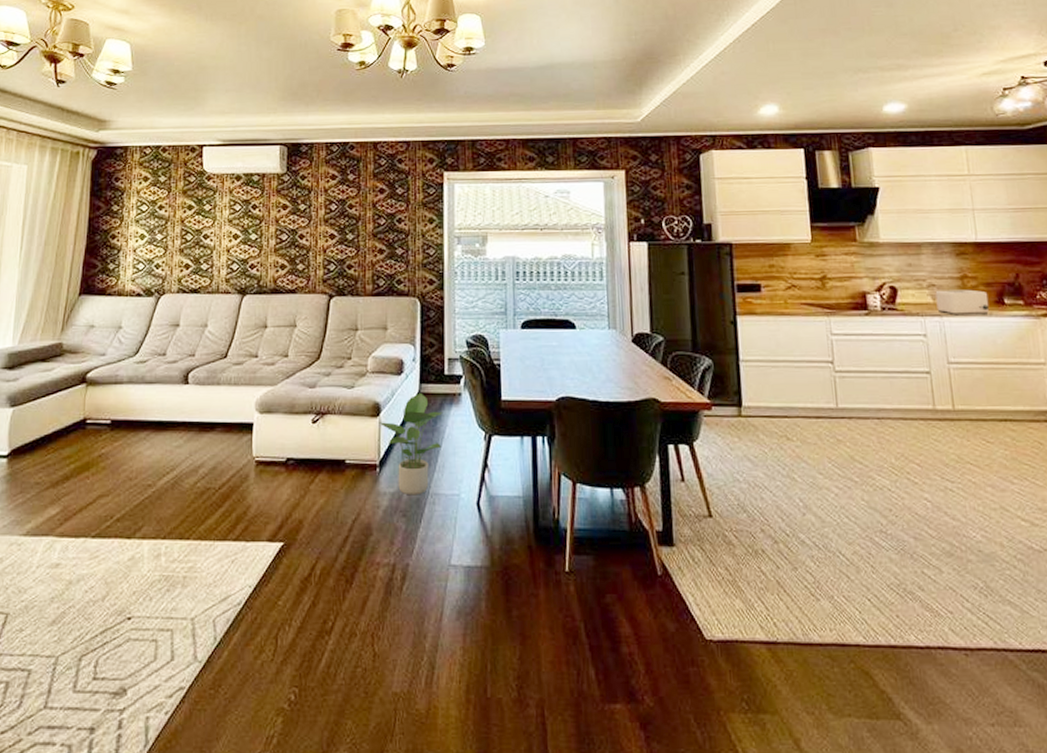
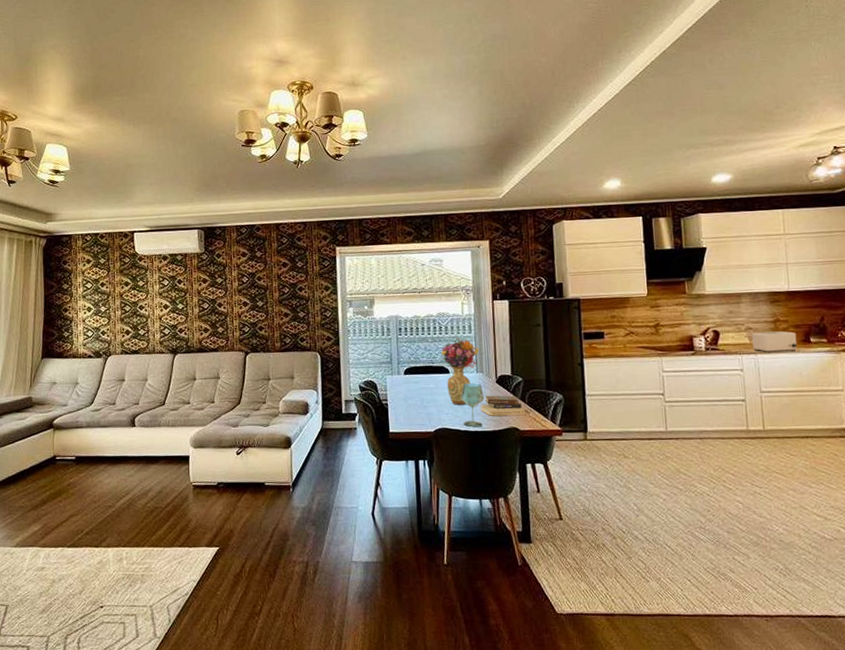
potted plant: present [379,392,443,496] -> none [290,428,342,509]
flower arrangement: none [565,282,613,368] -> present [440,335,480,405]
wine glass: none [589,342,618,397] -> present [460,383,484,427]
books: none [612,357,667,384] -> present [480,395,526,416]

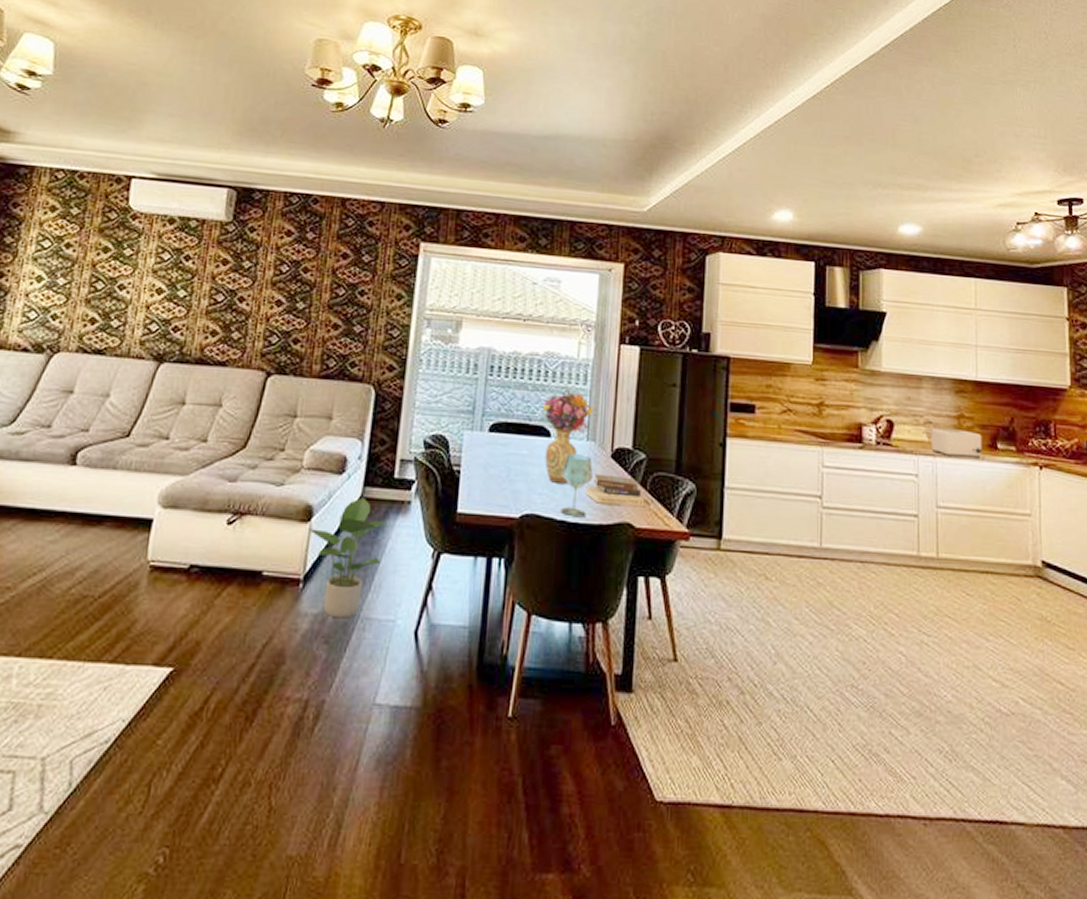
potted plant: none [290,428,342,509] -> present [309,496,387,619]

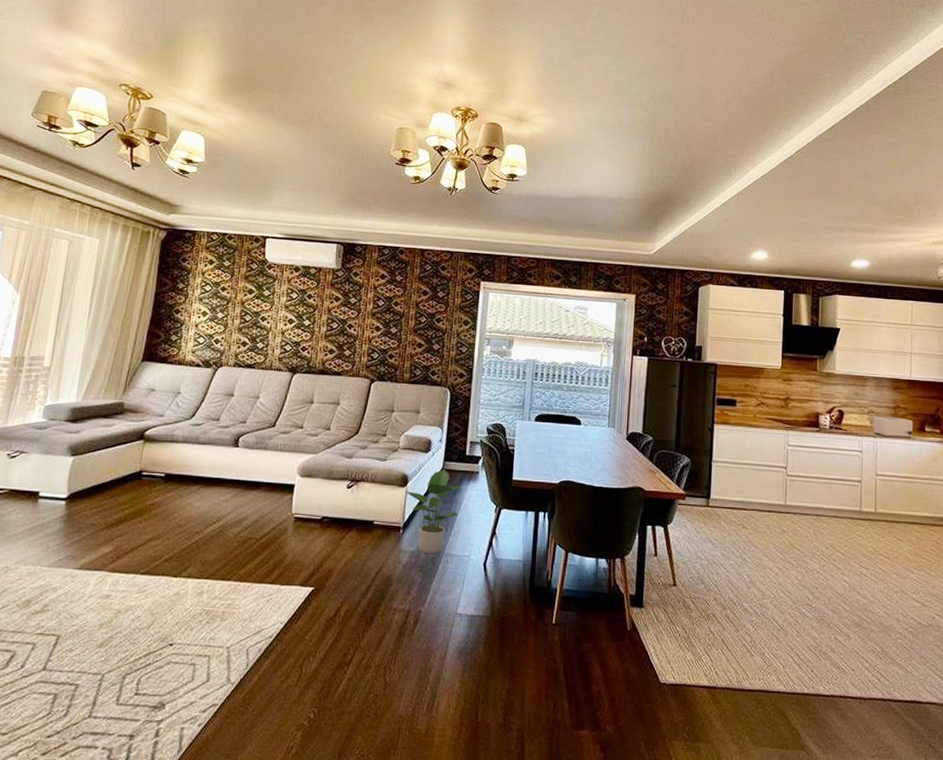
flower arrangement: present [541,385,595,484] -> none [574,387,614,459]
wine glass: present [561,454,593,518] -> none [589,437,613,483]
books: present [586,473,645,508] -> none [608,451,652,476]

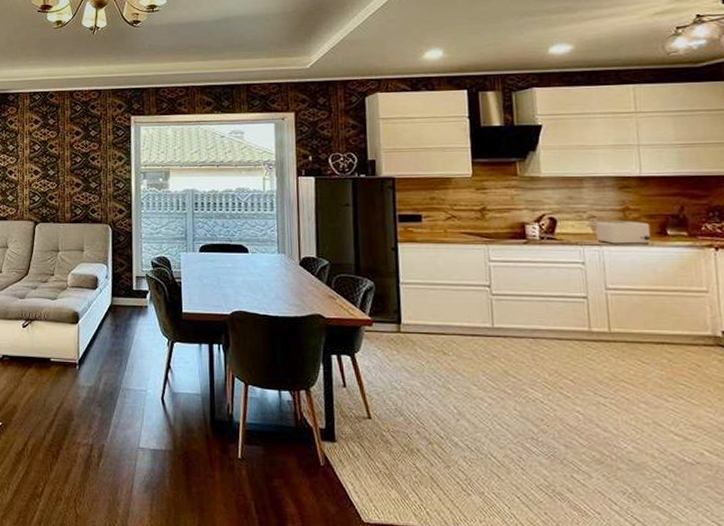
potted plant: present [405,468,462,555] -> none [78,304,132,390]

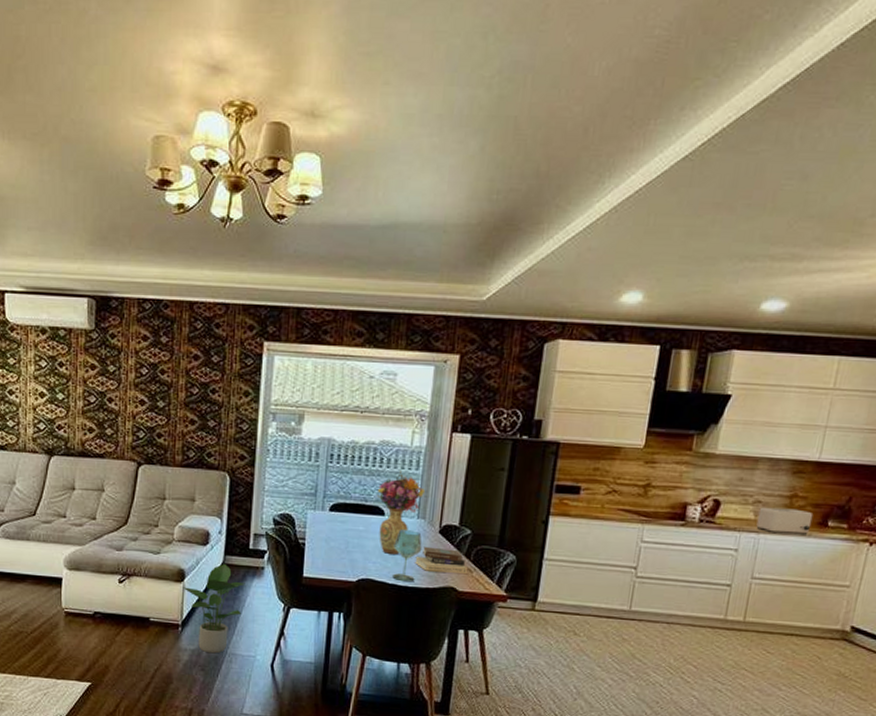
potted plant: none [78,304,132,390] -> present [183,563,245,654]
flower arrangement: none [239,212,282,287] -> present [376,471,426,554]
wine glass: none [260,264,286,312] -> present [392,530,422,582]
books: none [281,278,332,302] -> present [415,546,469,575]

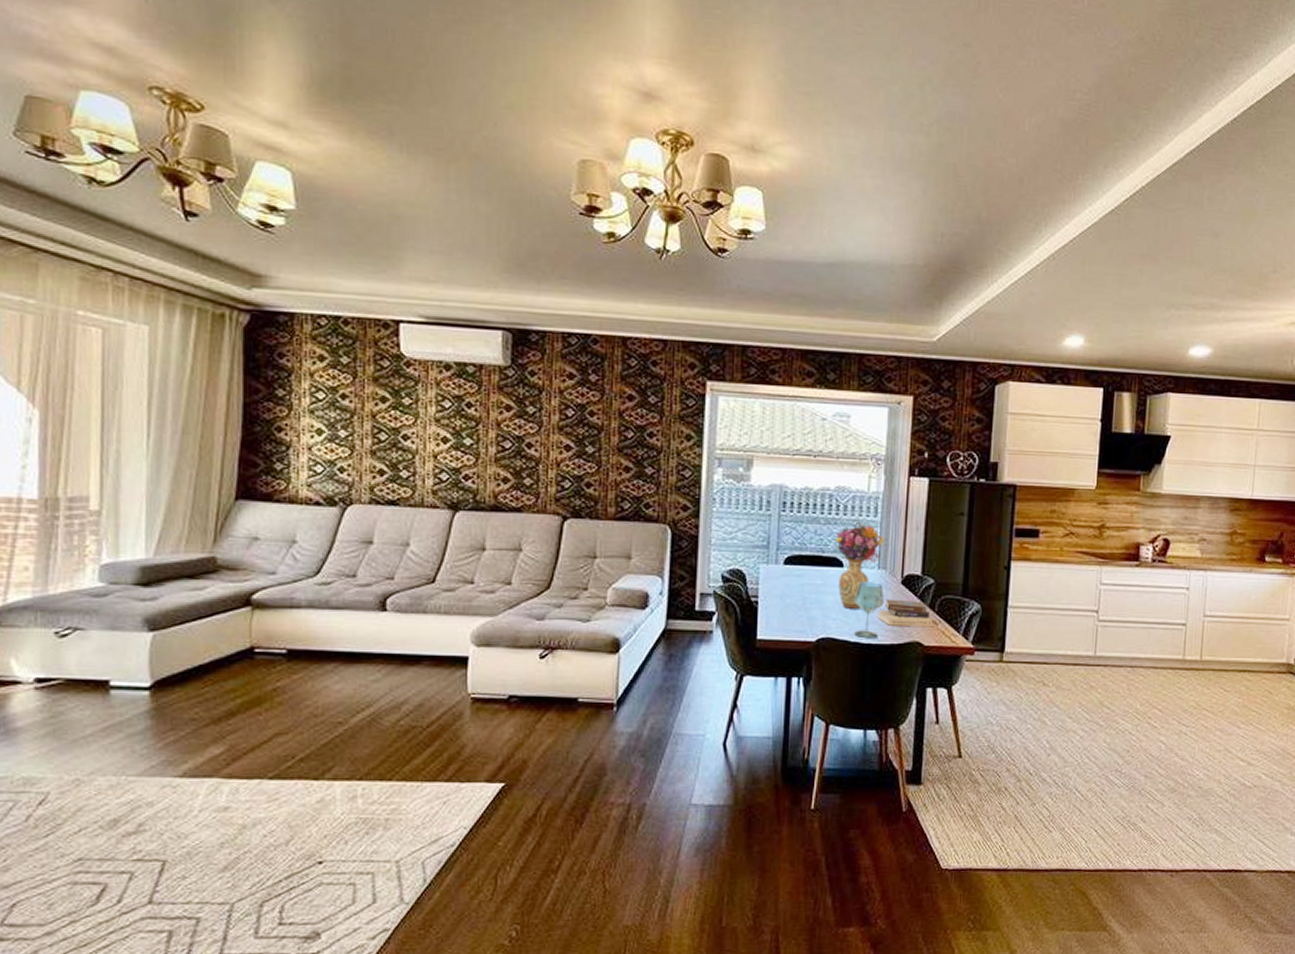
potted plant: present [183,563,245,654] -> none [618,628,691,736]
toaster: present [756,507,814,535] -> none [1203,545,1252,571]

